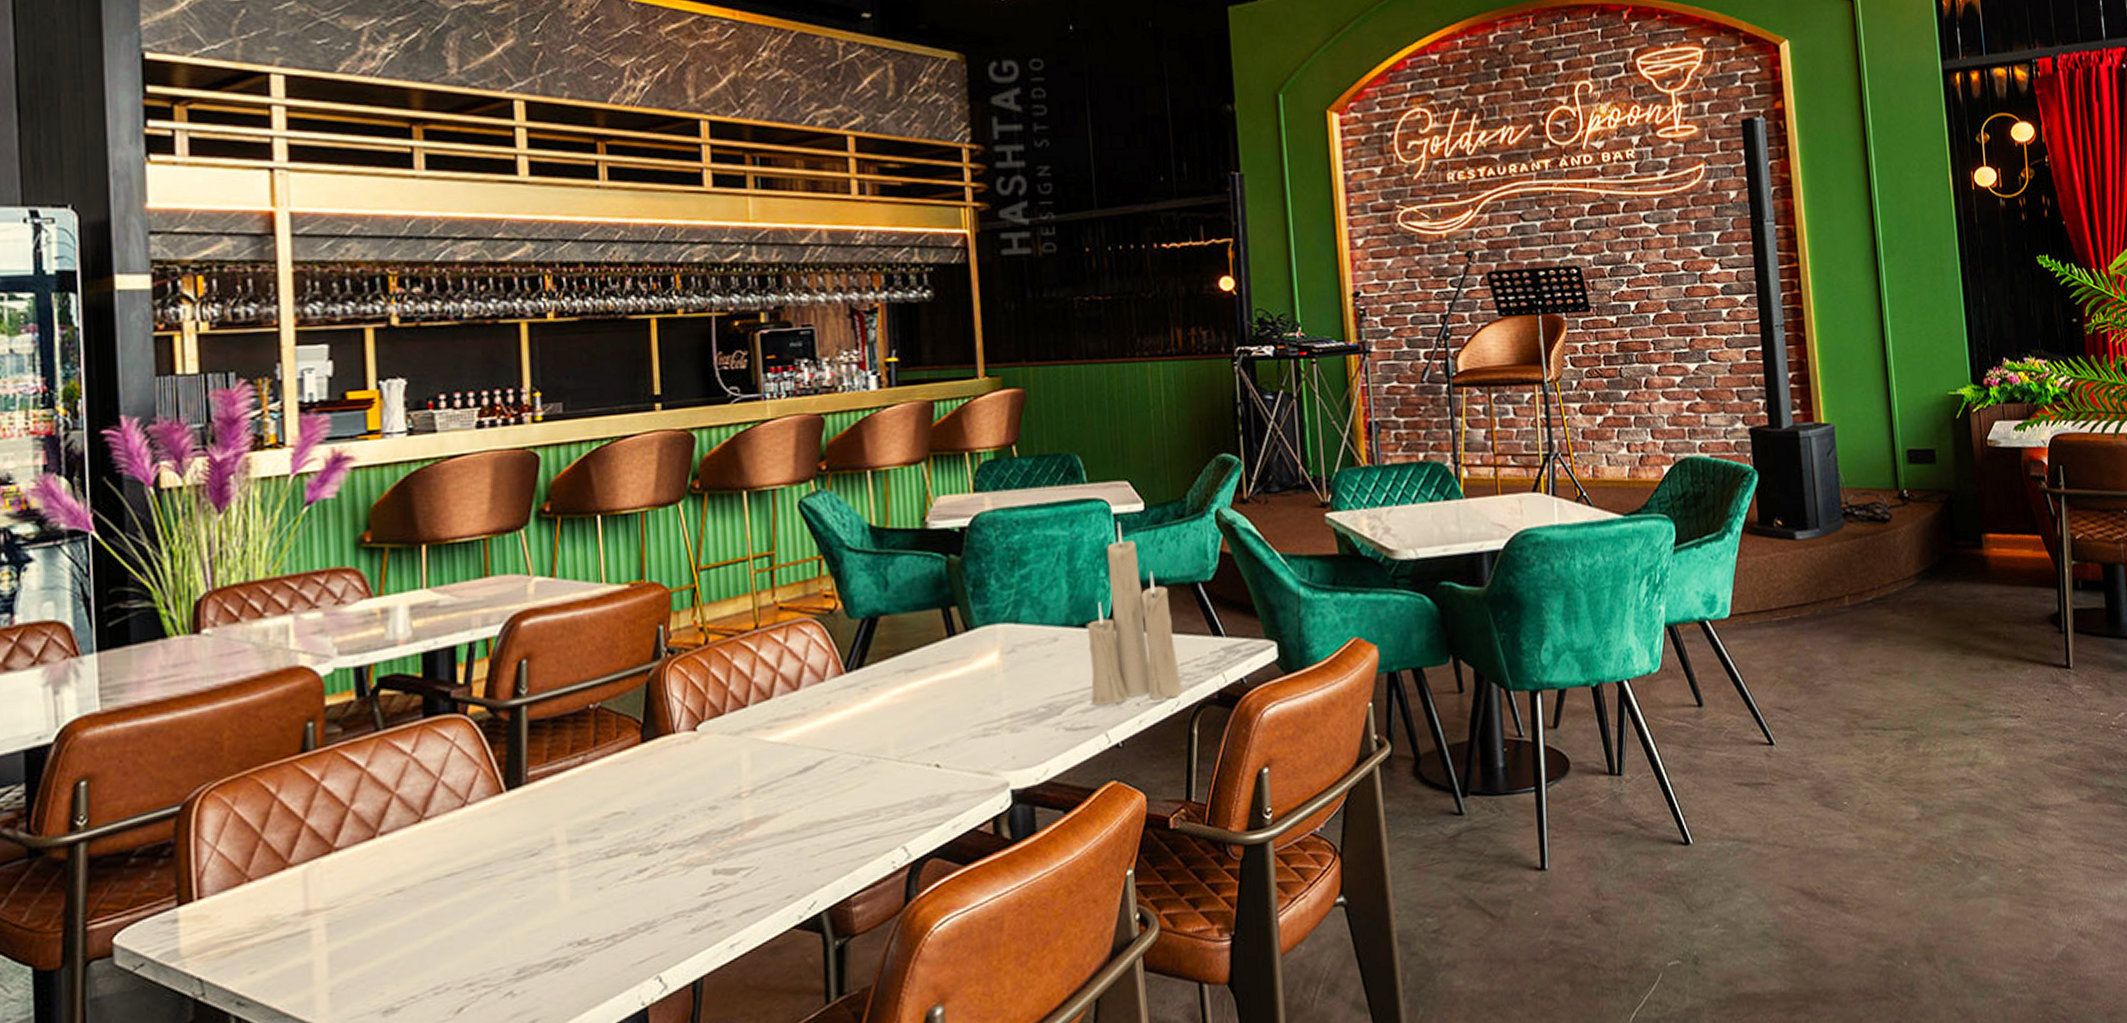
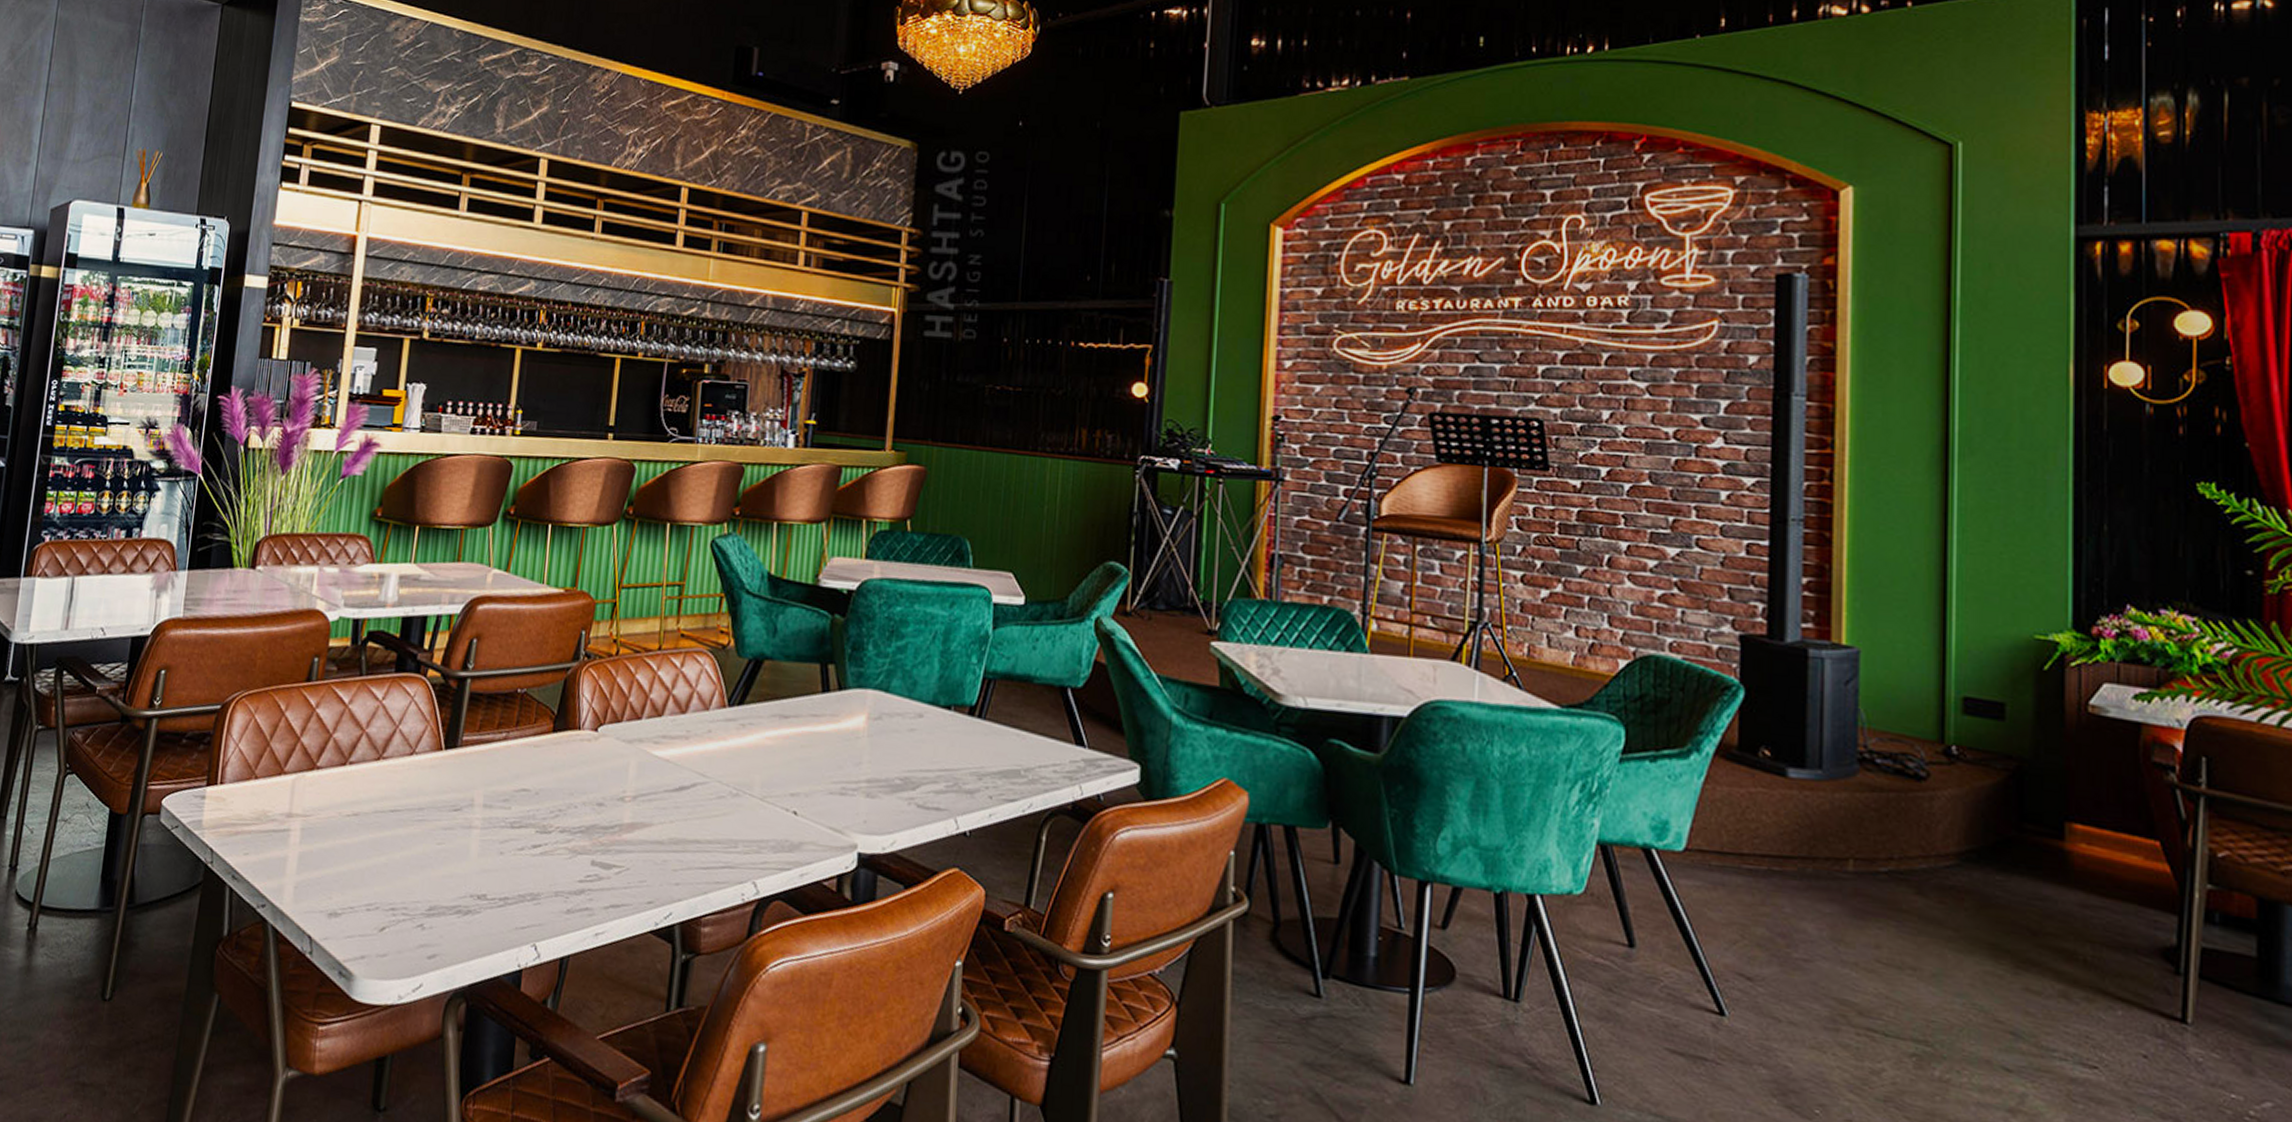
candle: present [1087,522,1183,706] -> none [945,611,1037,798]

